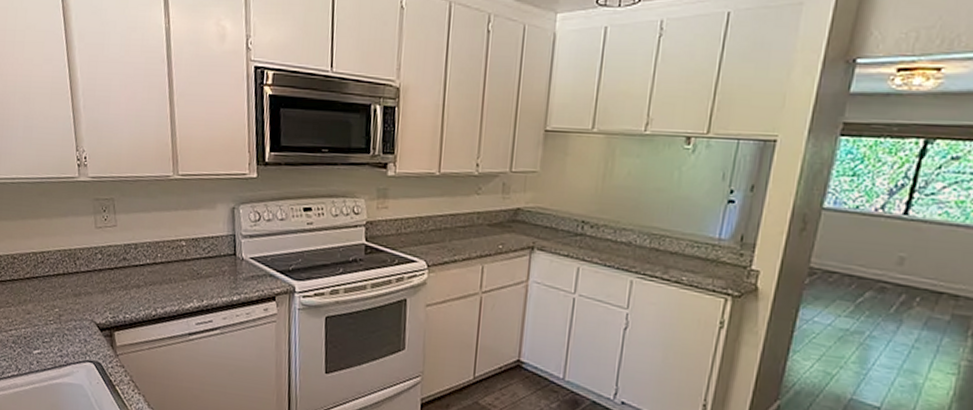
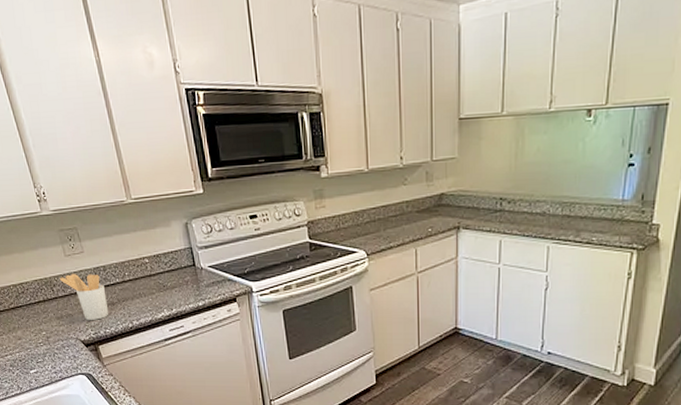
utensil holder: none [85,248,133,303] -> present [60,274,109,320]

